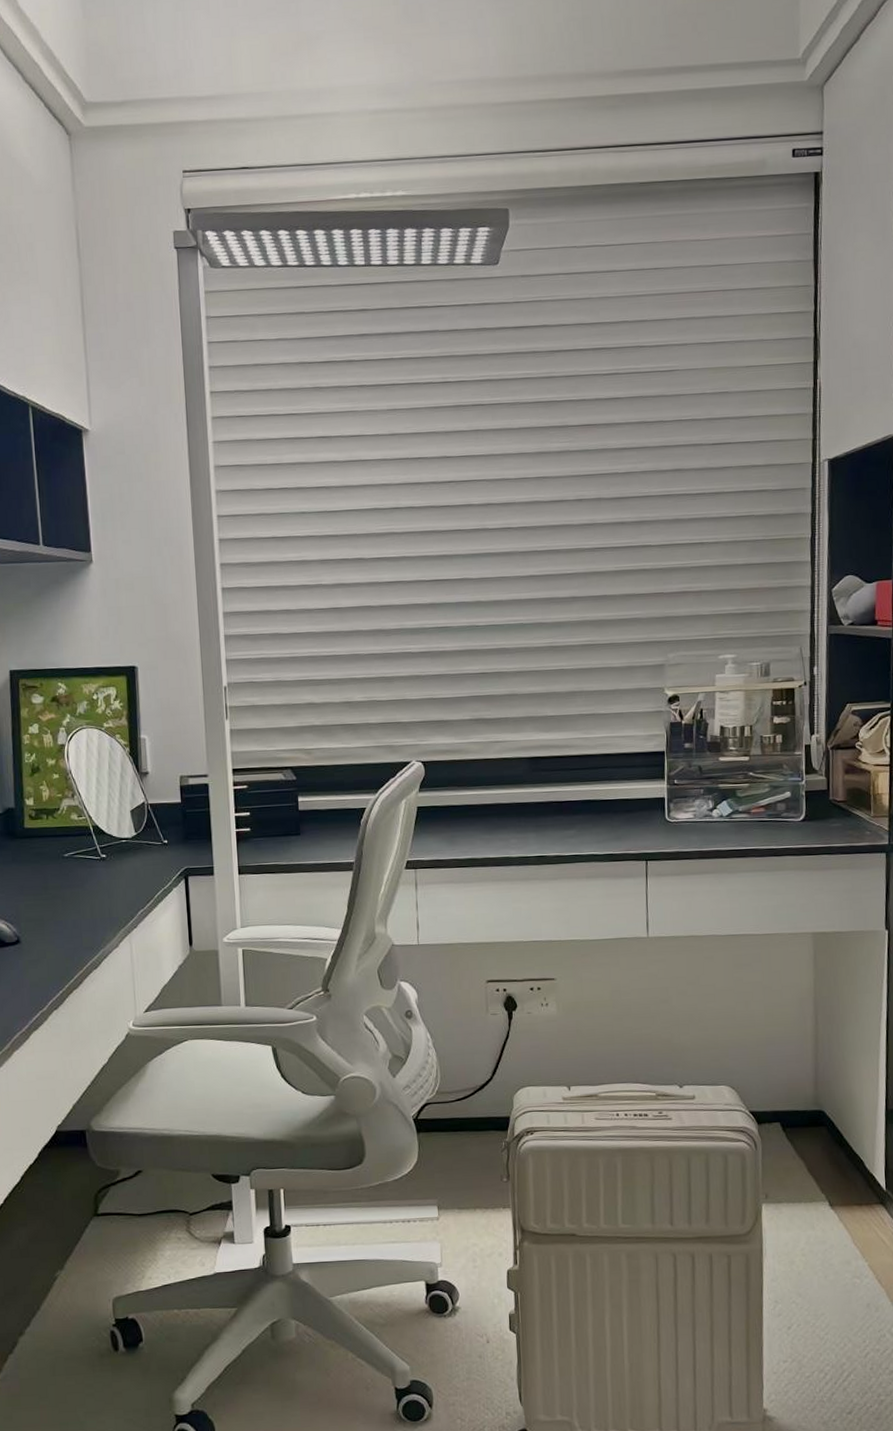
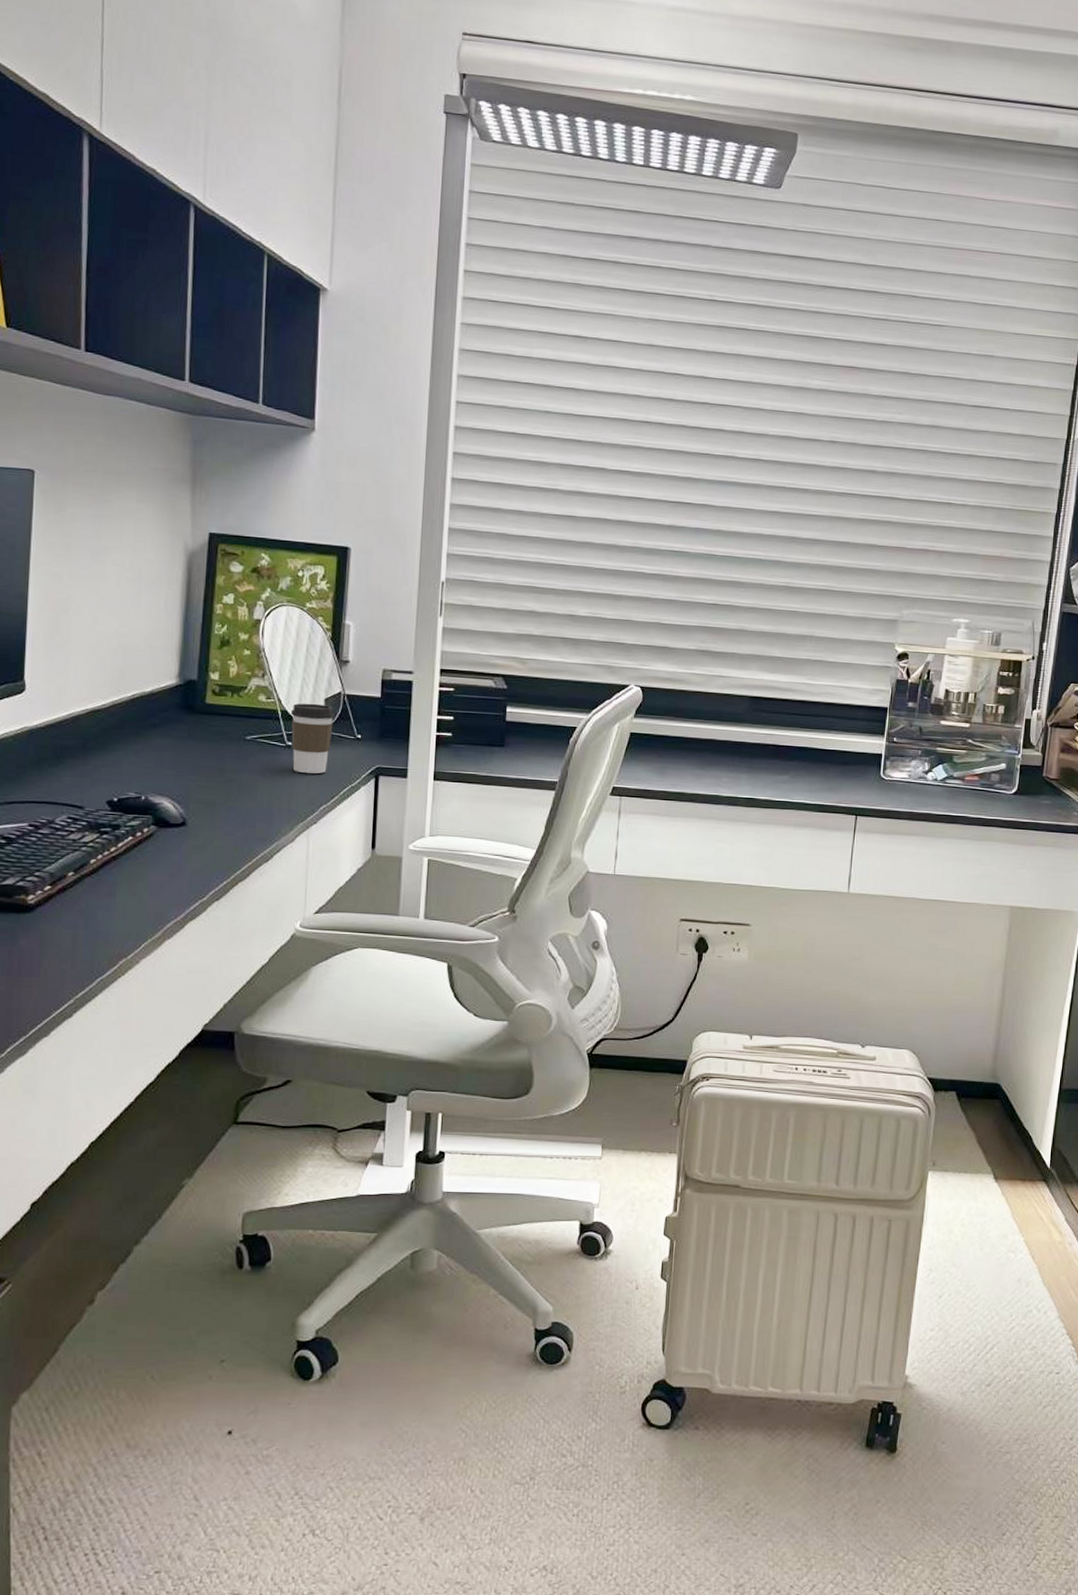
coffee cup: none [102,815,142,882] -> present [291,703,335,774]

